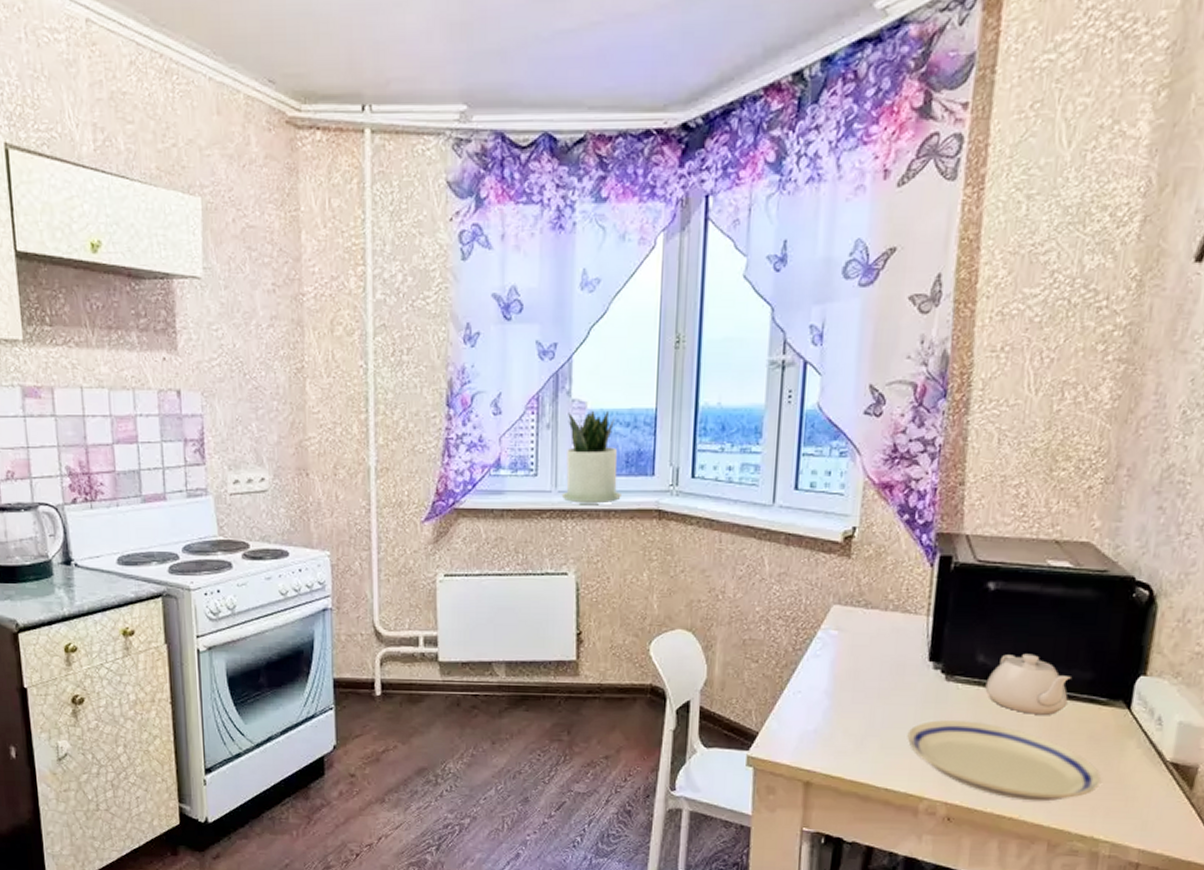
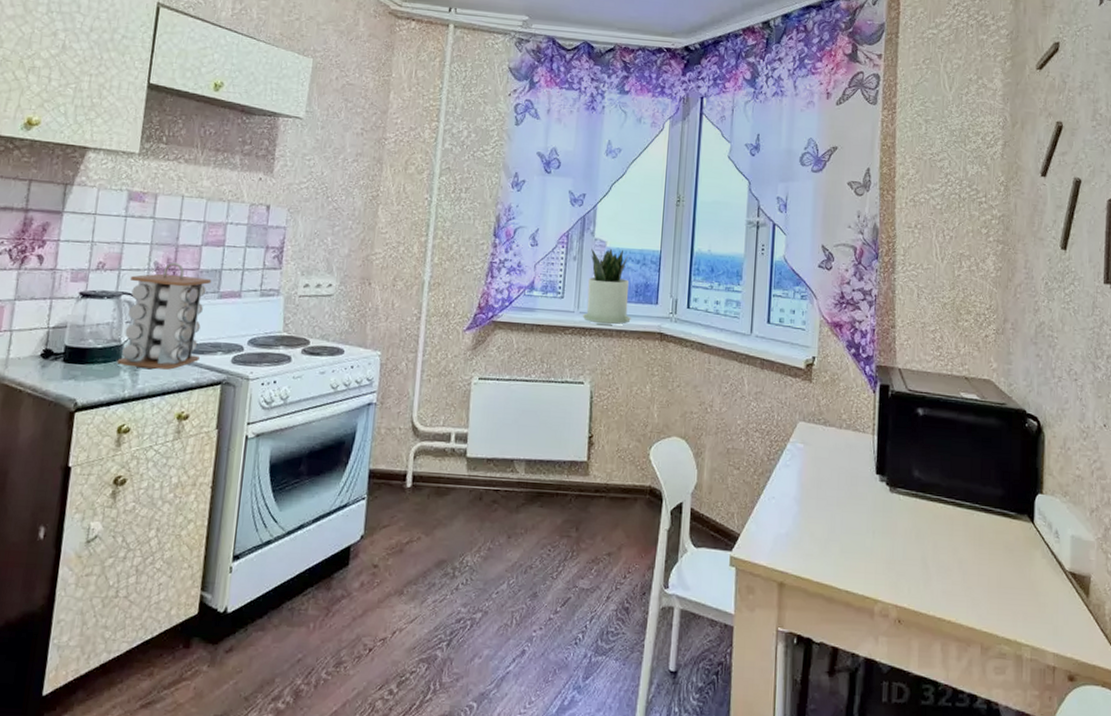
spice rack: none [43,465,134,585] -> present [116,262,212,370]
plate: present [907,720,1101,802] -> none [862,527,1017,606]
teapot: present [985,653,1071,715] -> none [921,470,986,526]

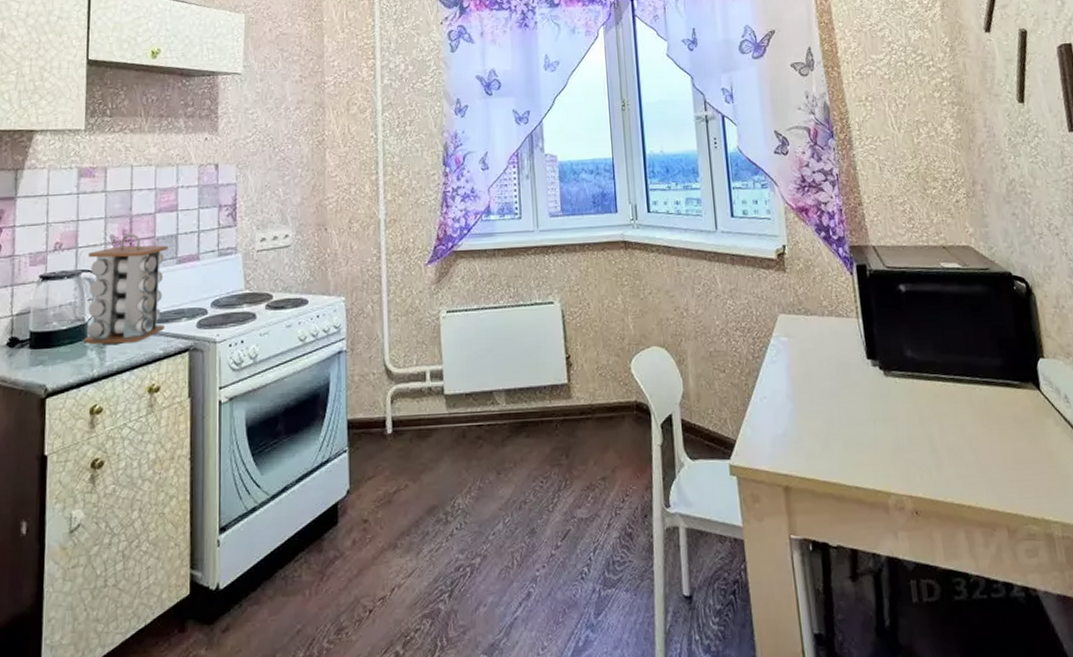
planter: present [582,248,631,325] -> none [542,161,592,240]

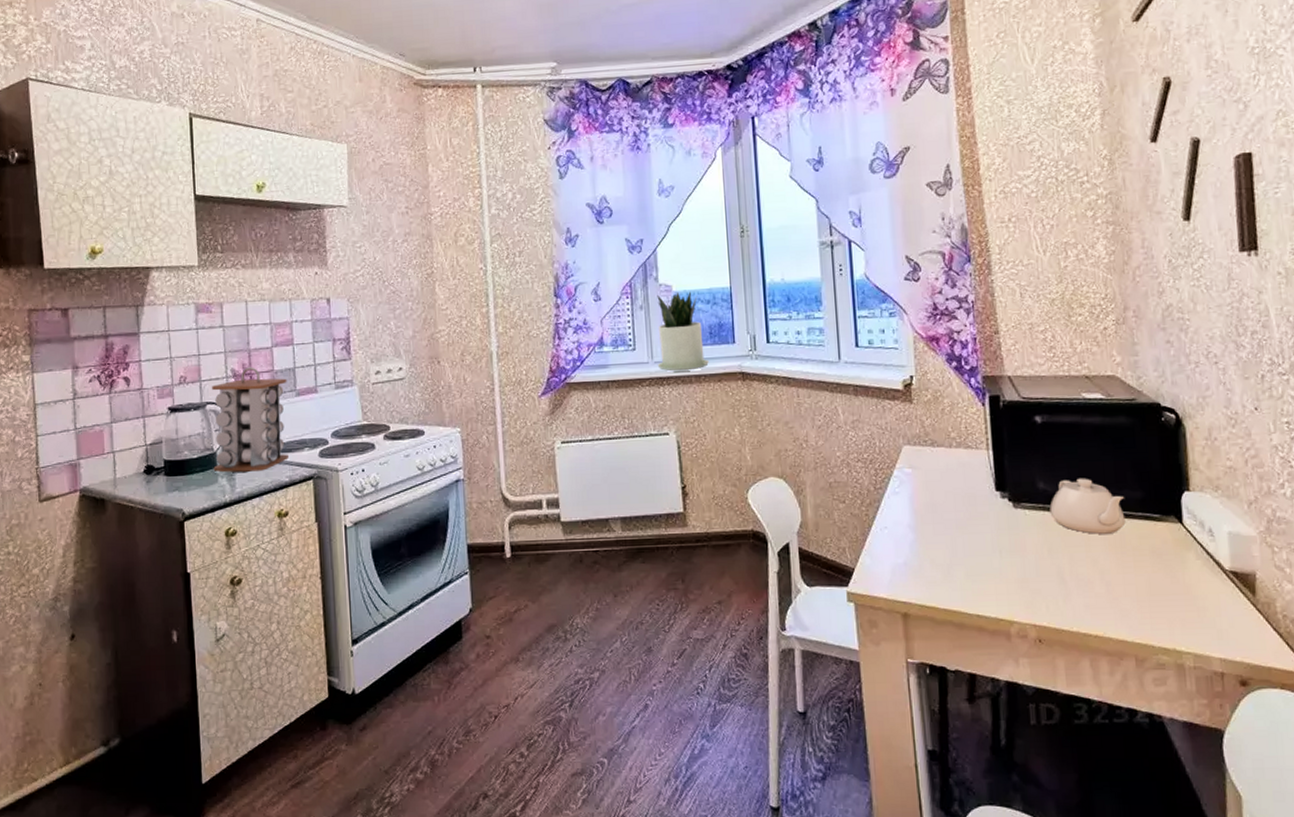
planter: none [542,161,592,240] -> present [657,291,709,372]
teapot: none [918,345,989,402] -> present [1049,478,1126,534]

